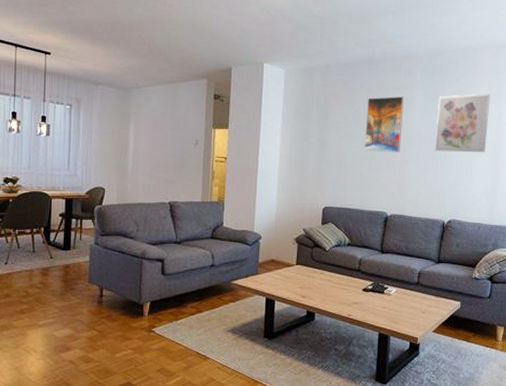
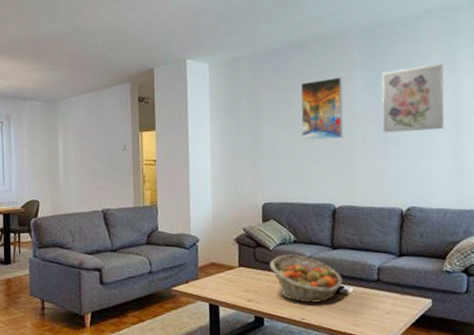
fruit basket: none [324,255,388,301] -> present [269,254,343,303]

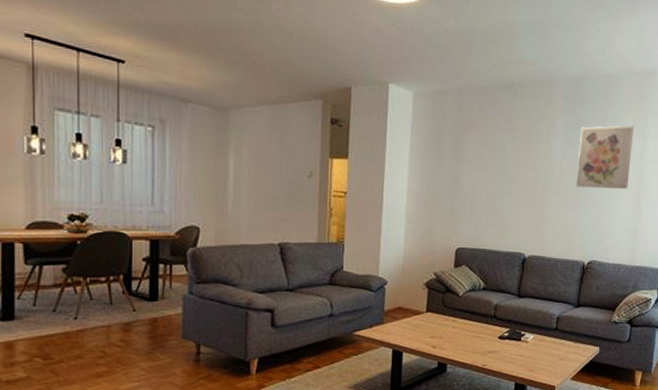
fruit basket: present [269,254,343,303] -> none [457,301,525,350]
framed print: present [300,77,344,141] -> none [501,126,545,188]

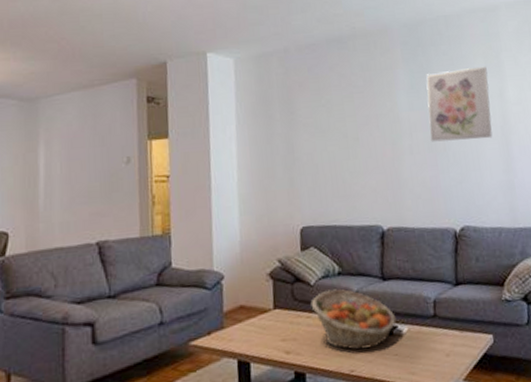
fruit basket: none [457,301,525,350] -> present [310,289,397,350]

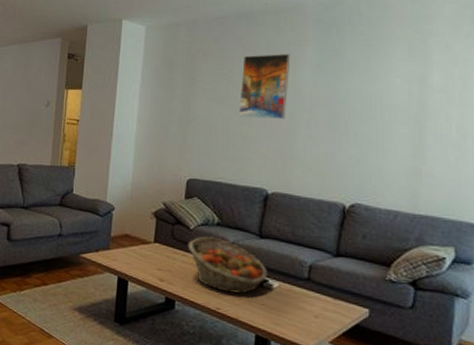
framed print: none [340,78,389,151] -> present [239,54,291,119]
wall art: present [426,66,493,142] -> none [331,49,410,123]

